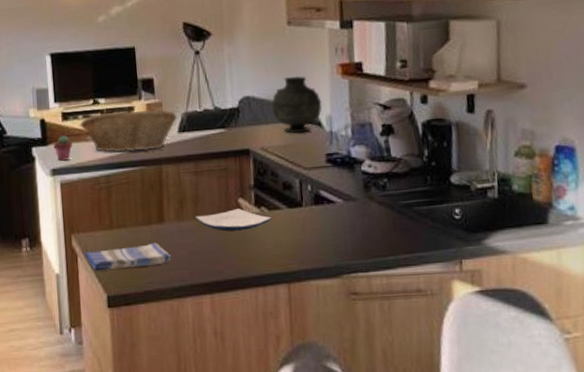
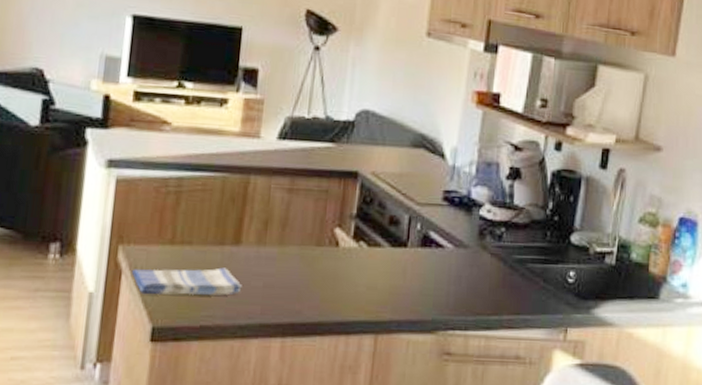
potted succulent: present [53,134,72,161] -> none [115,118,141,152]
fruit basket: present [80,109,177,153] -> none [155,100,279,156]
plate: present [195,209,272,231] -> none [279,240,370,266]
vase: present [271,75,322,134] -> none [391,96,449,163]

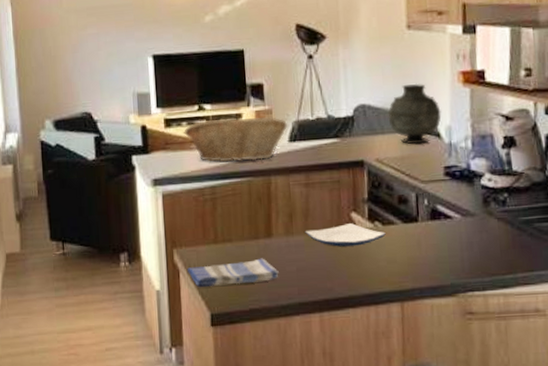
fruit basket: none [155,100,279,156] -> present [184,116,287,163]
plate: none [279,240,370,266] -> present [305,223,386,247]
vase: none [391,96,449,163] -> present [387,83,442,145]

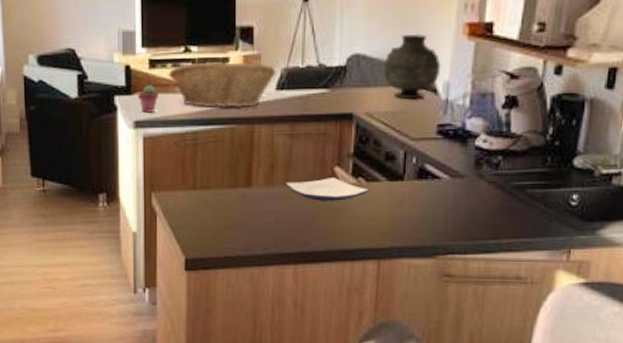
potted succulent: none [155,142,176,171] -> present [138,84,159,113]
dish towel: present [186,258,279,288] -> none [163,207,256,233]

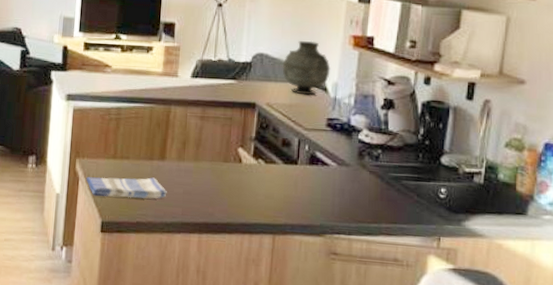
potted succulent: present [138,84,159,113] -> none [72,63,90,88]
dish towel: none [163,207,256,233] -> present [85,177,167,199]
fruit basket: present [168,61,275,109] -> none [100,48,192,91]
plate: present [285,178,369,201] -> none [195,157,267,179]

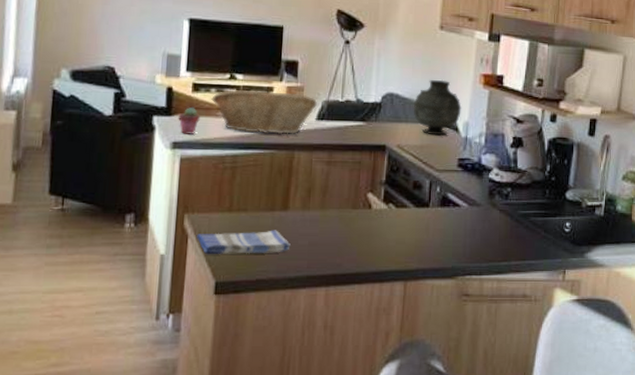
potted succulent: none [72,63,90,88] -> present [178,106,200,134]
fruit basket: none [100,48,192,91] -> present [211,90,317,135]

